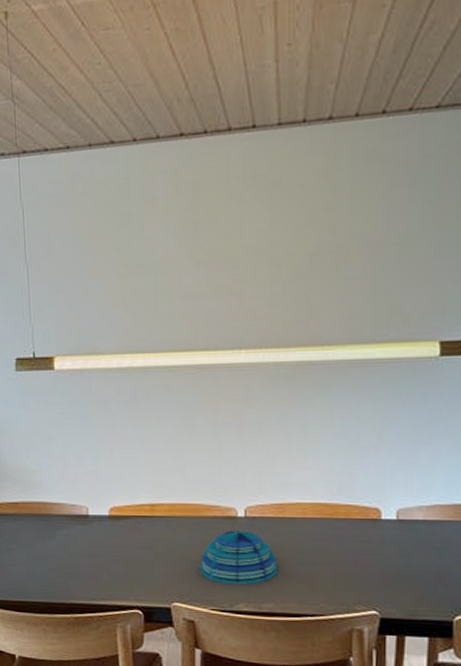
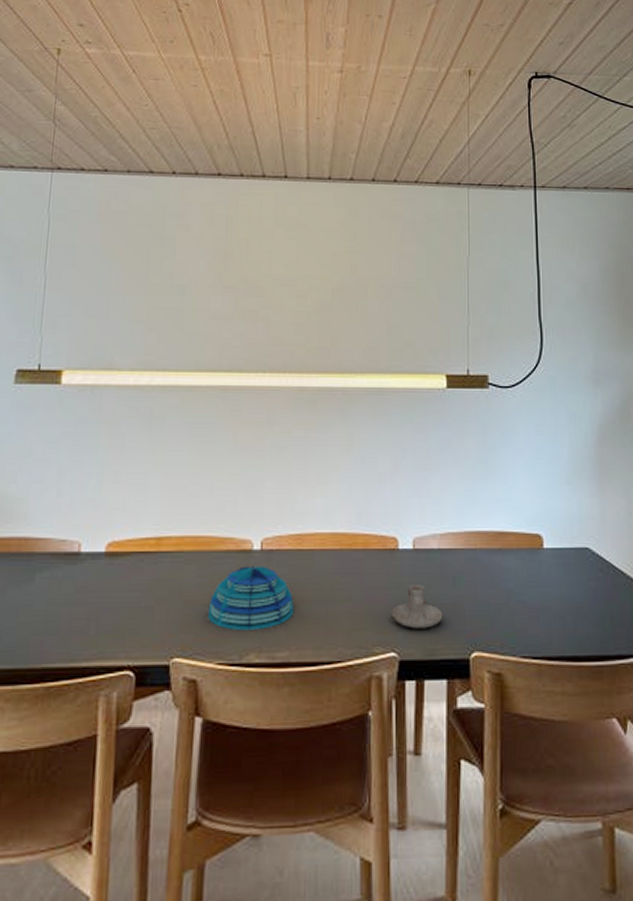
candle holder: none [373,553,427,592] -> present [391,585,443,629]

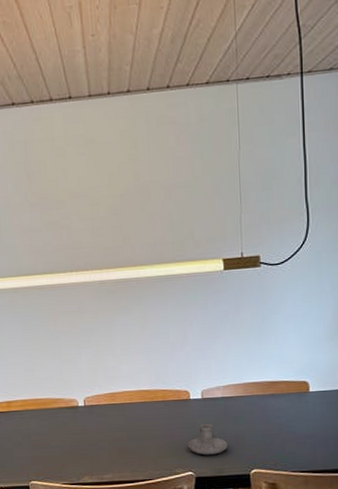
decorative bowl: present [207,566,295,631] -> none [51,417,114,462]

